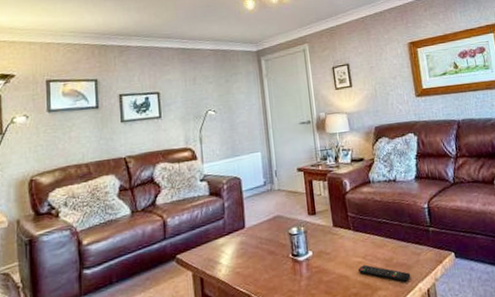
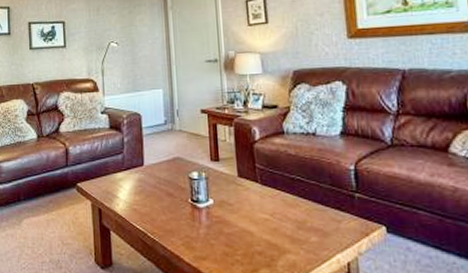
remote control: present [357,264,411,282] -> none [263,223,328,250]

